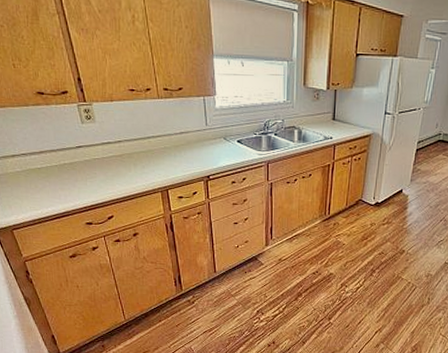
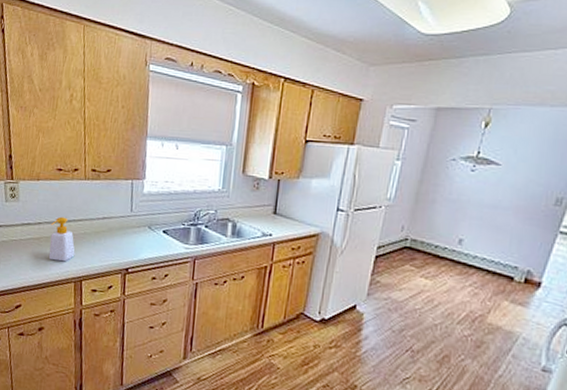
soap bottle: none [131,134,158,175] -> present [48,216,75,262]

